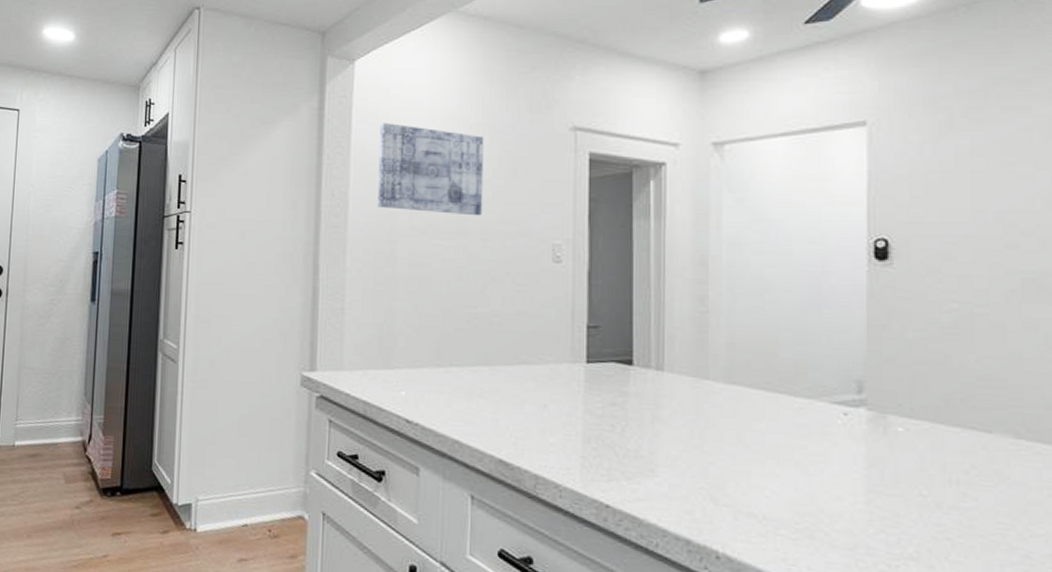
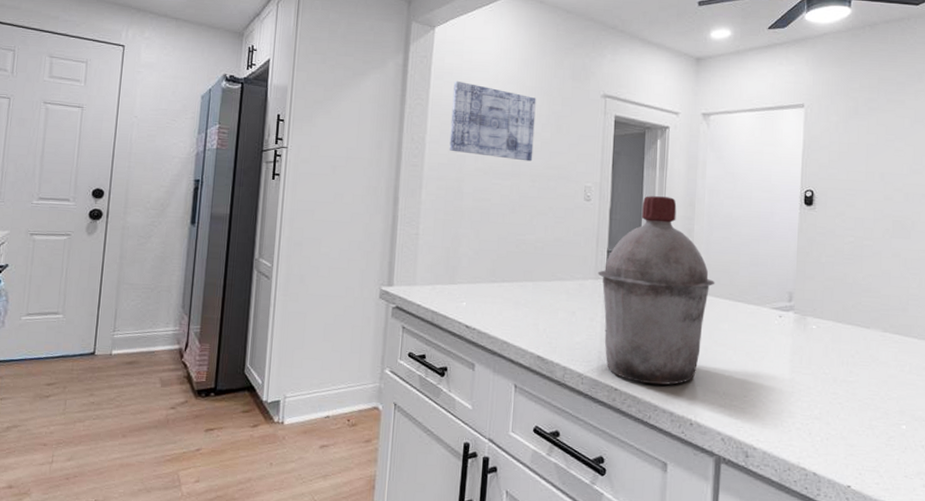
canister: none [575,254,744,503] -> present [597,196,715,385]

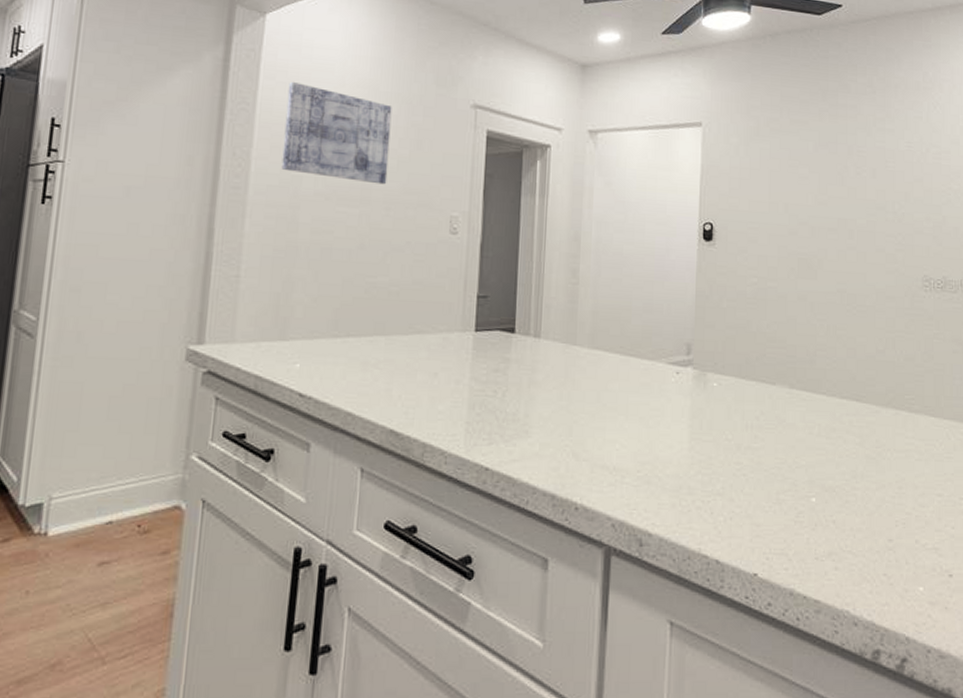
canister: present [597,196,715,385] -> none [465,228,604,462]

